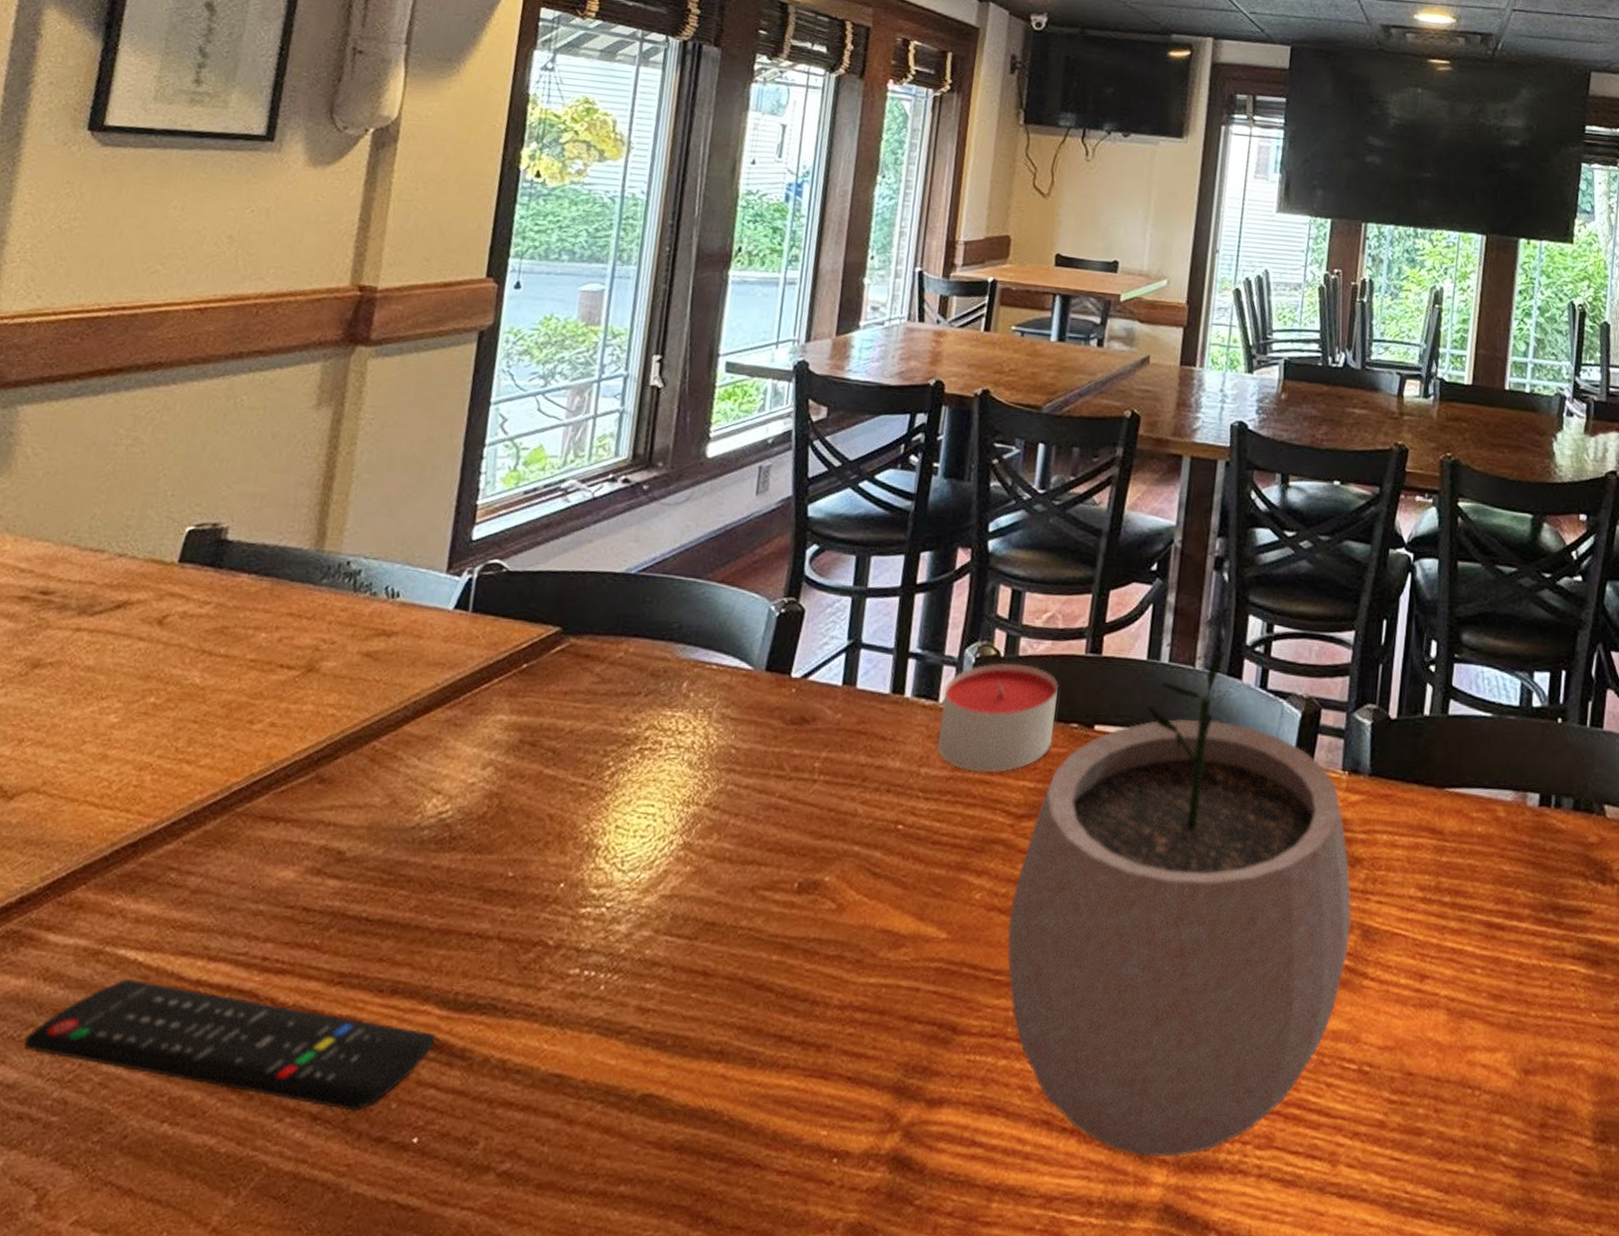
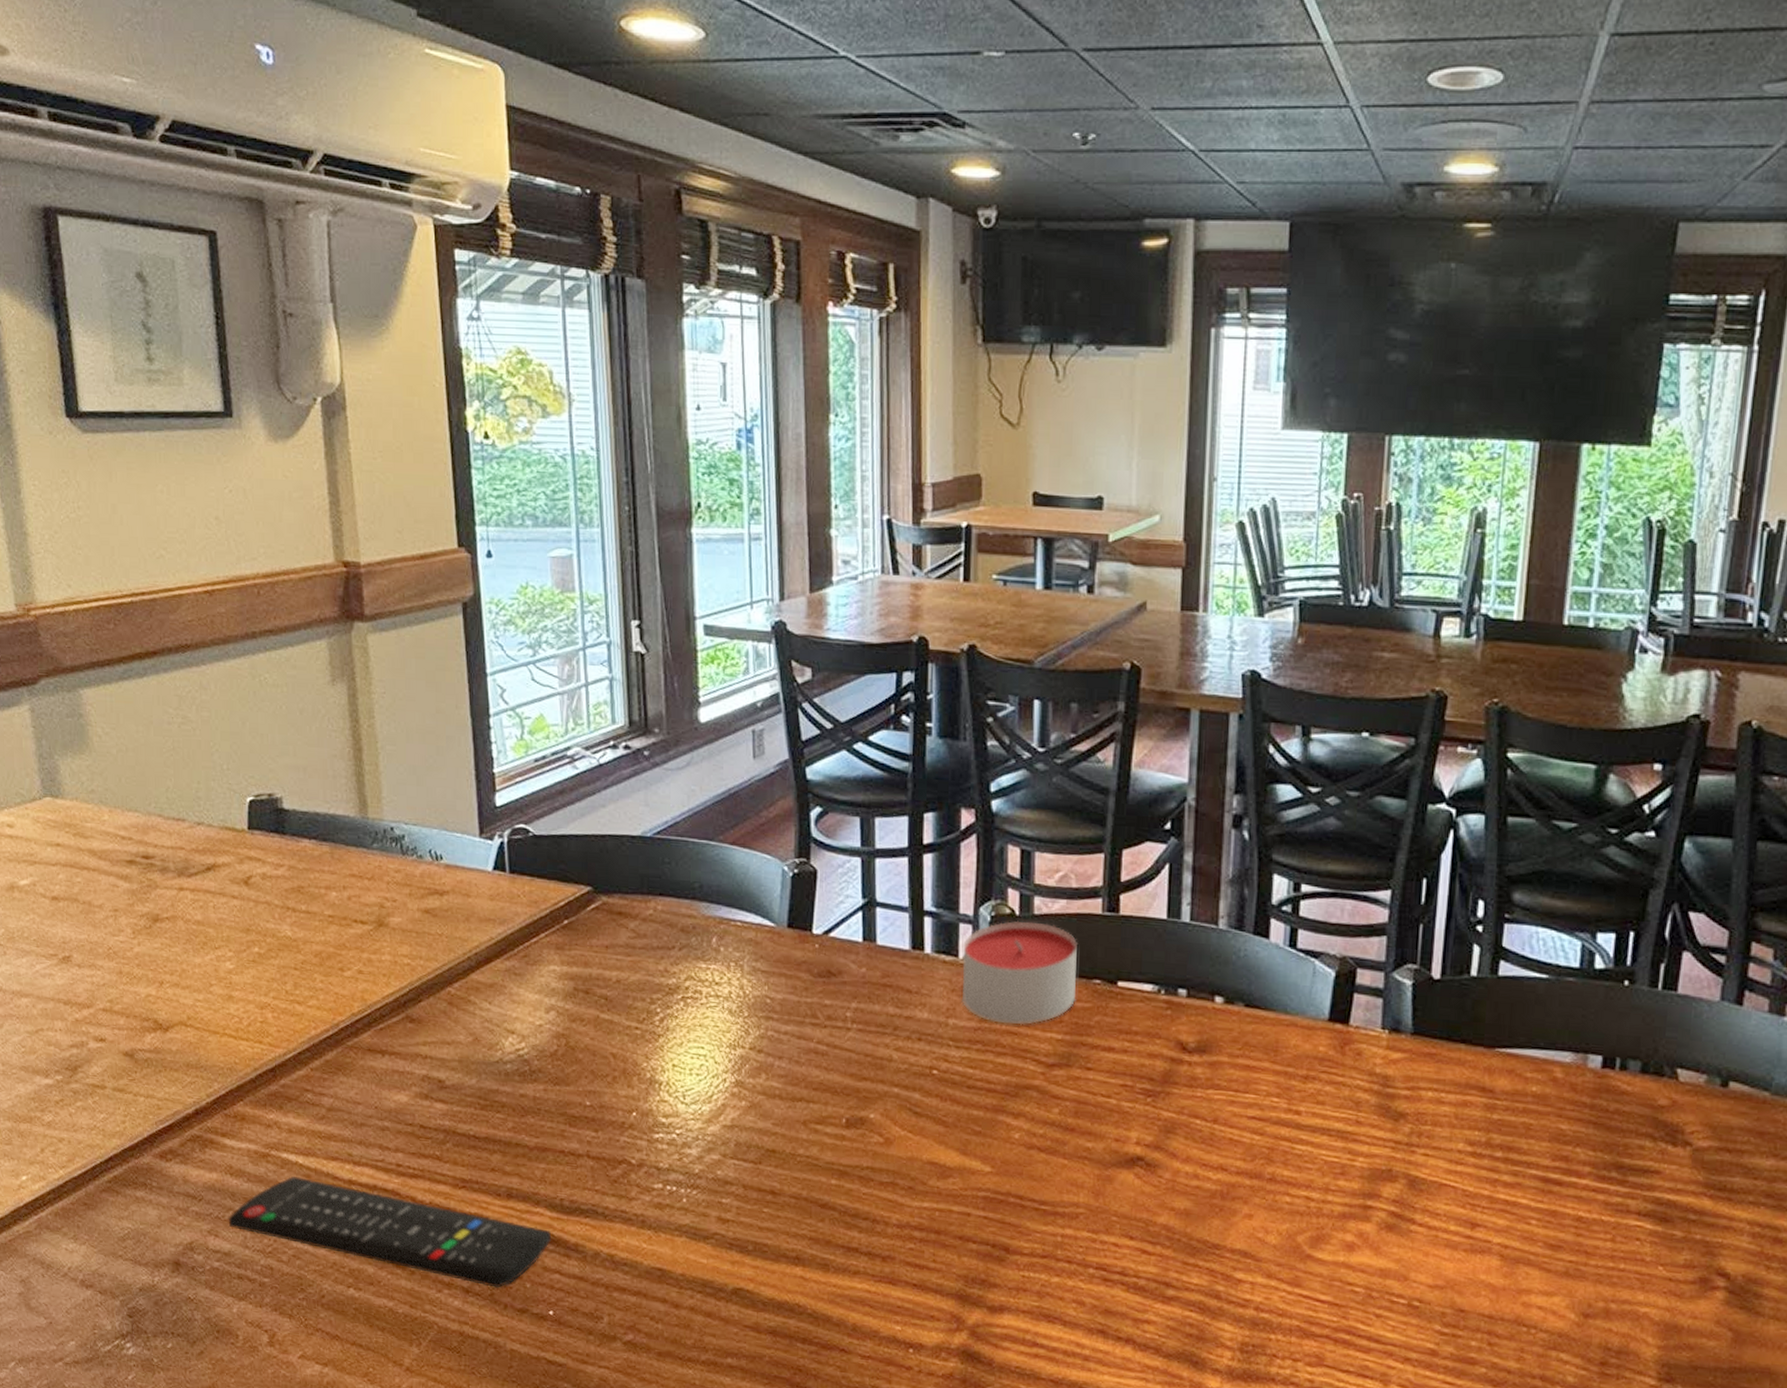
plant pot: present [1007,650,1352,1158] -> none [1048,909,1397,1369]

